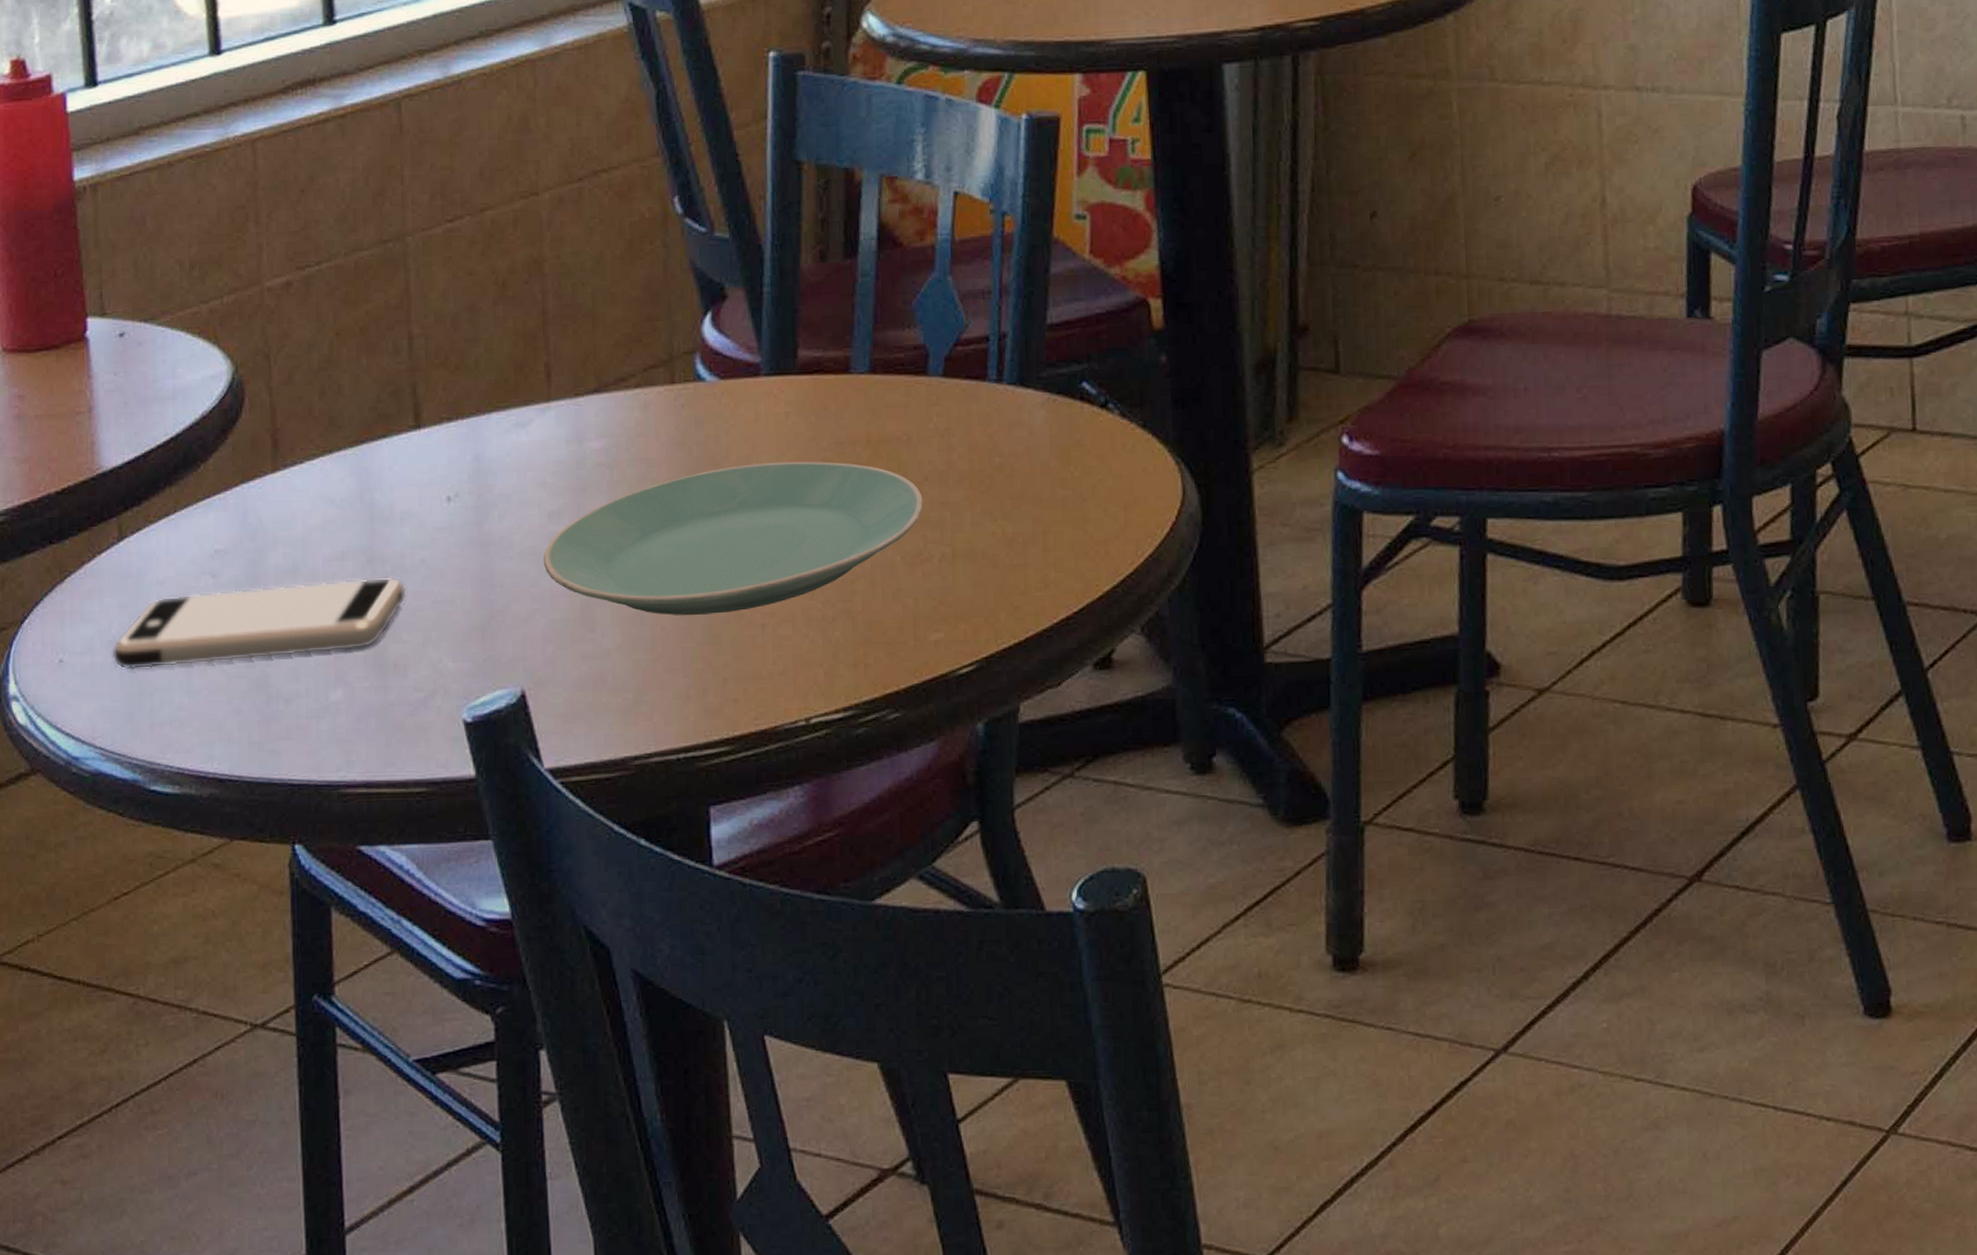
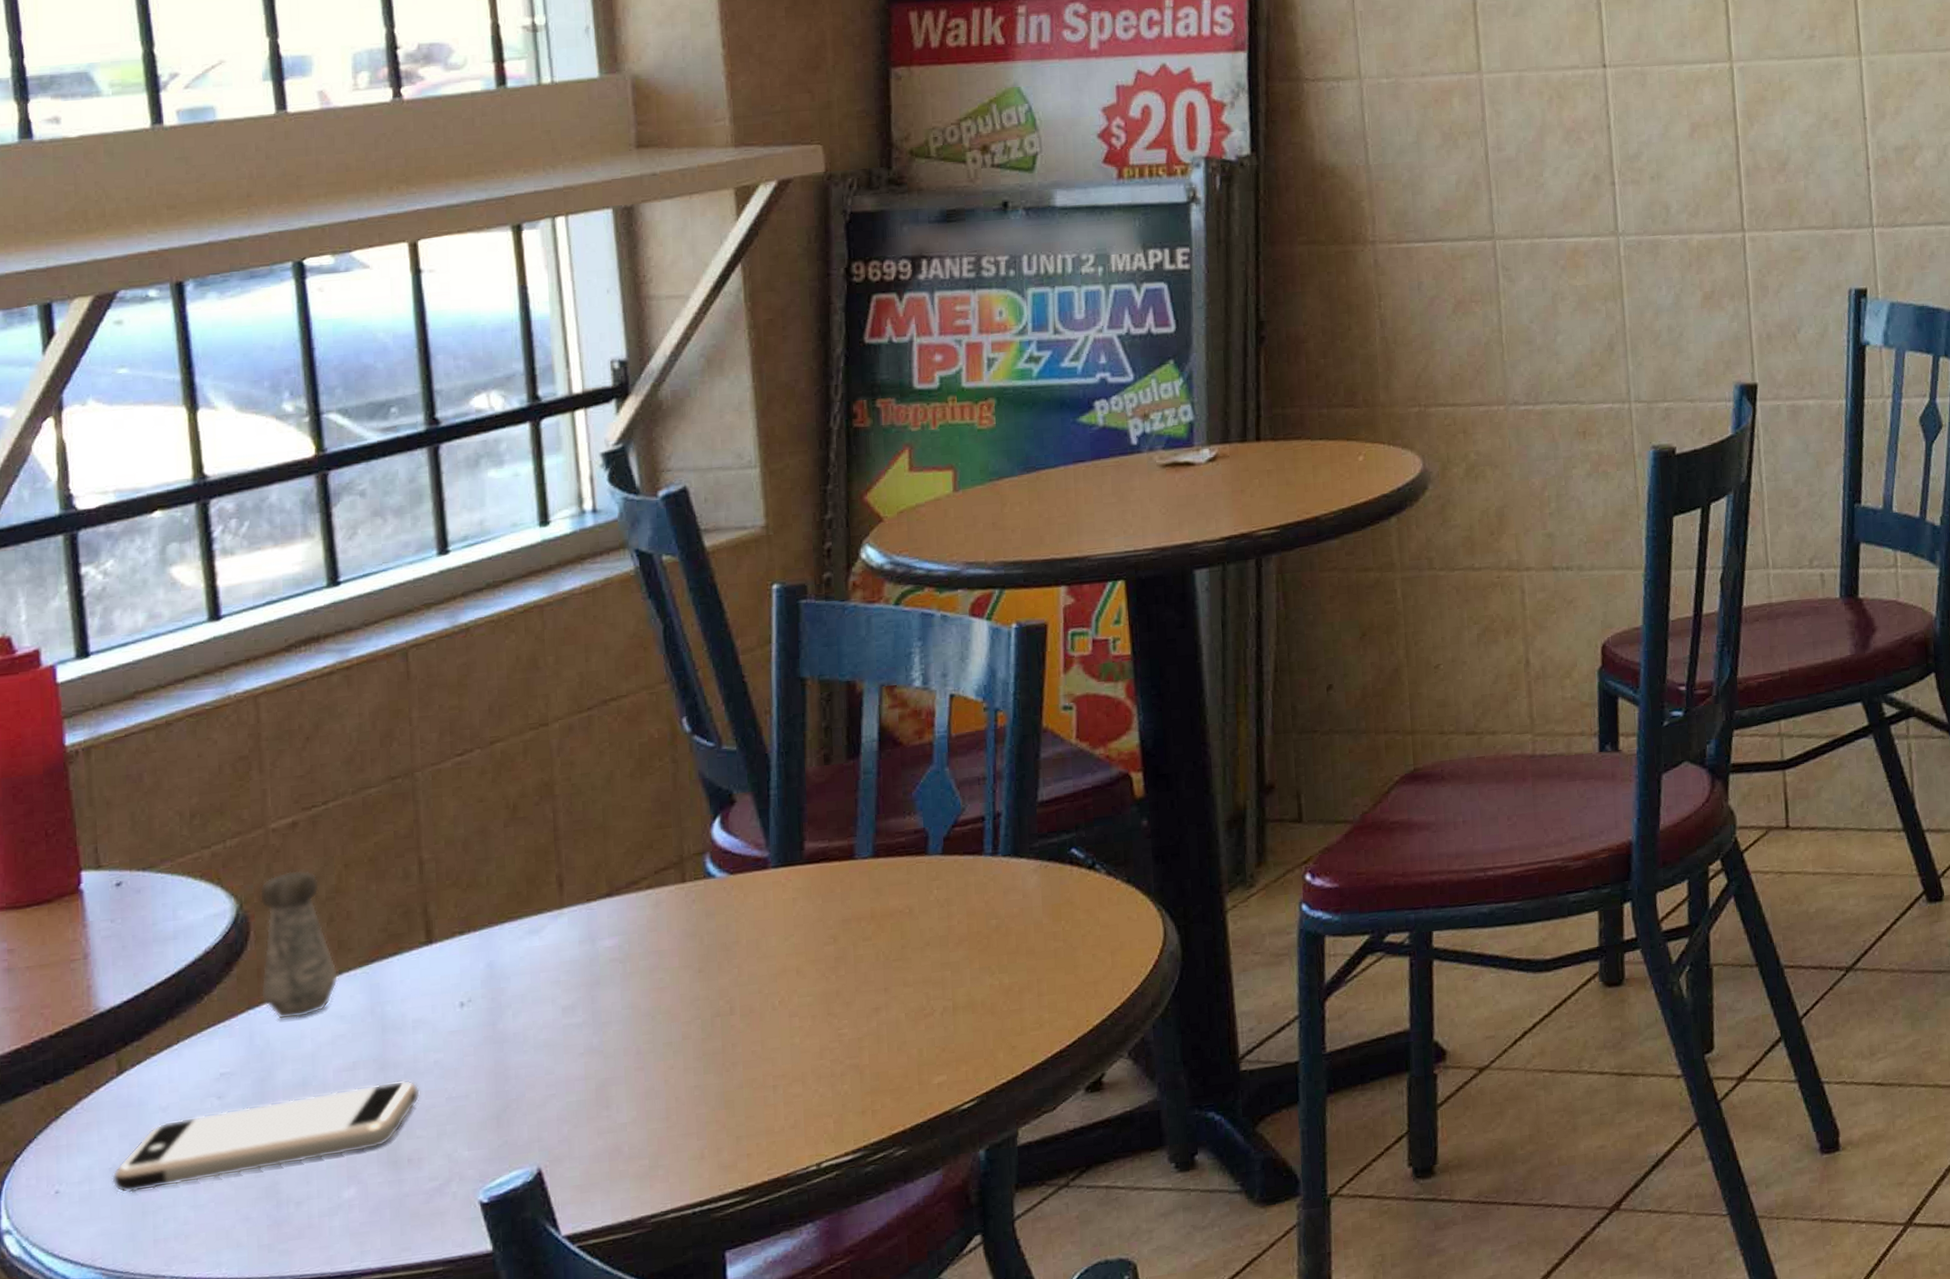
salt shaker: none [254,335,329,498] -> present [259,870,339,1020]
plate: present [543,461,923,616] -> none [557,937,925,1088]

